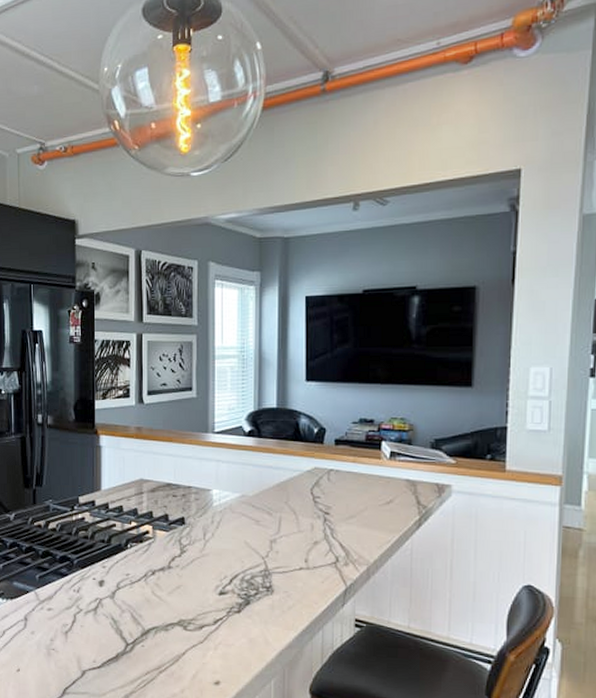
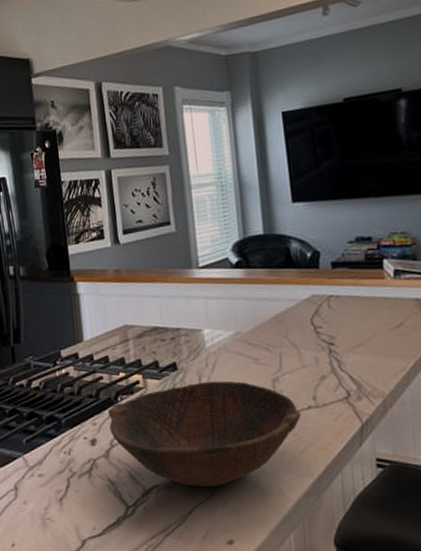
bowl: none [117,537,293,632] -> present [108,380,301,486]

